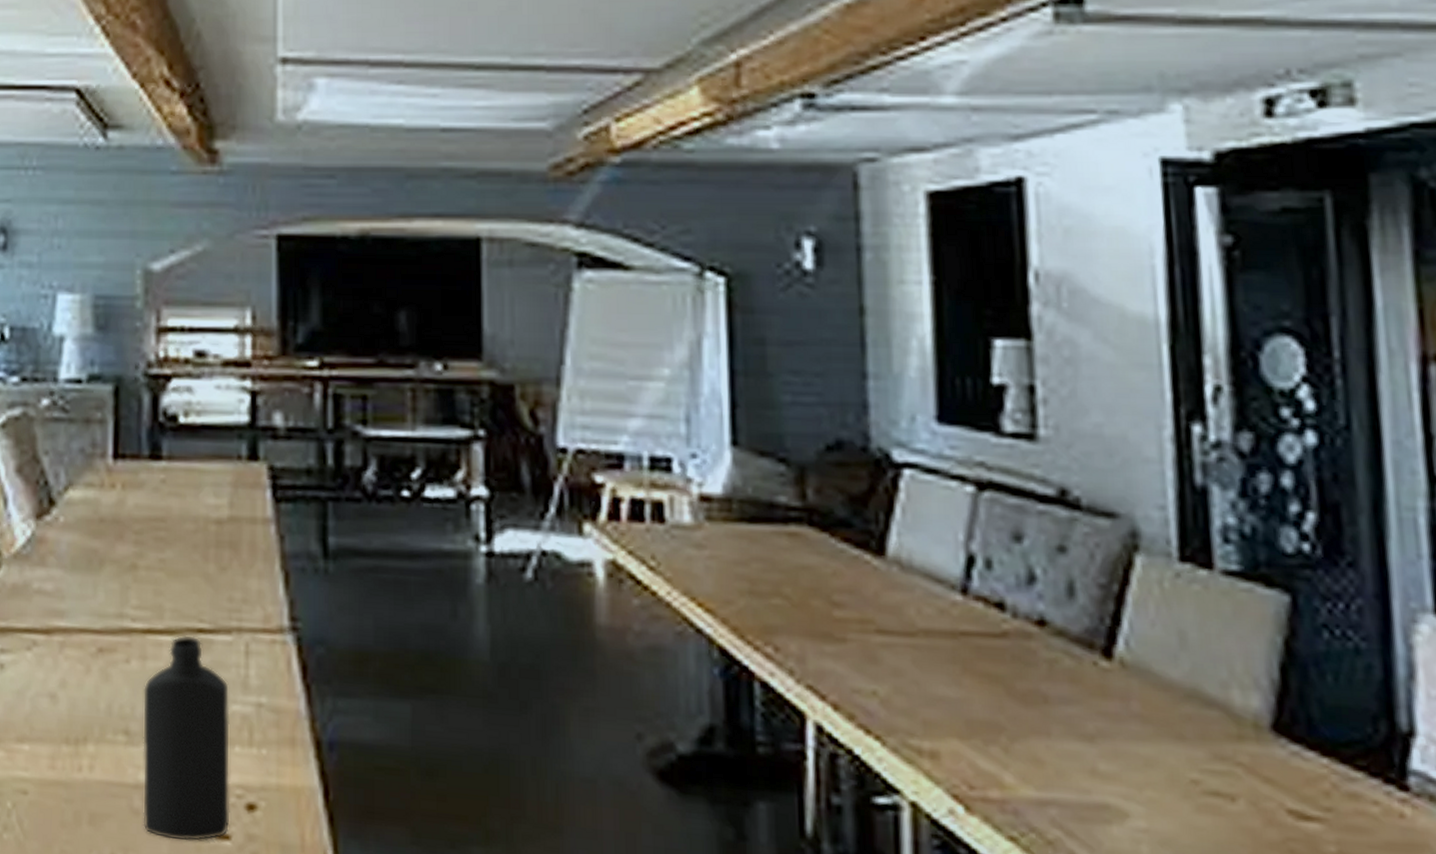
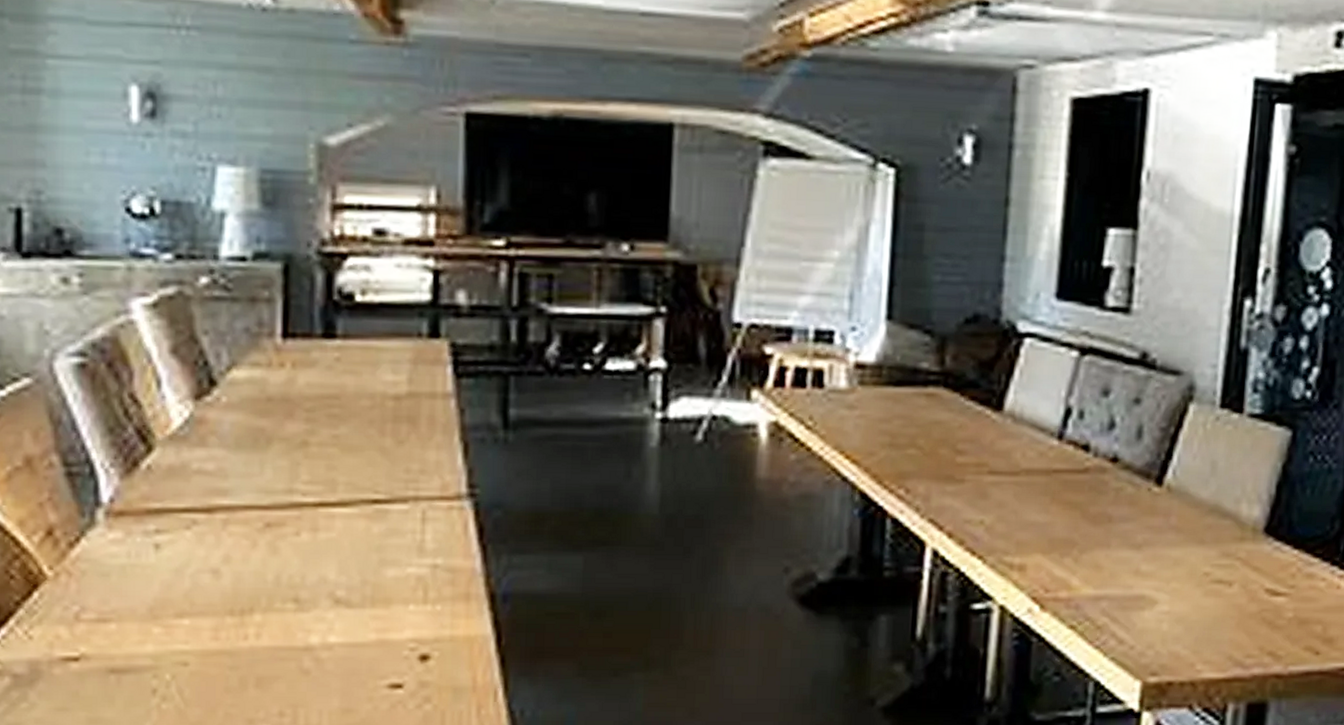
bottle: present [142,635,230,841] -> none [313,506,405,693]

